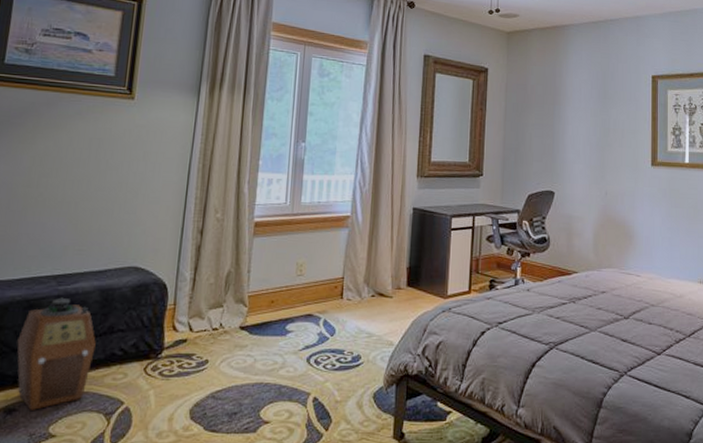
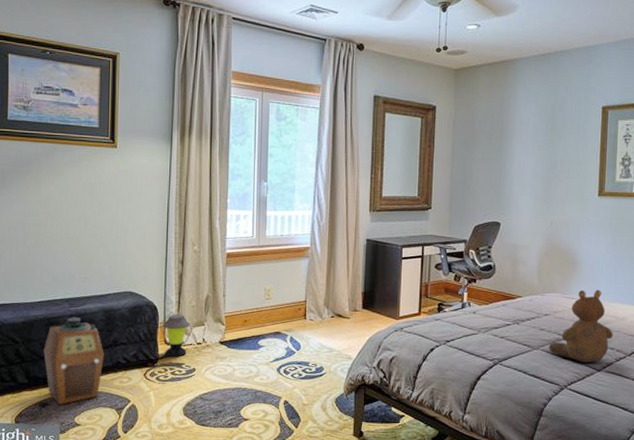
lantern: none [168,291,209,347] -> present [160,311,193,357]
teddy bear: none [606,265,672,345] -> present [548,290,613,363]

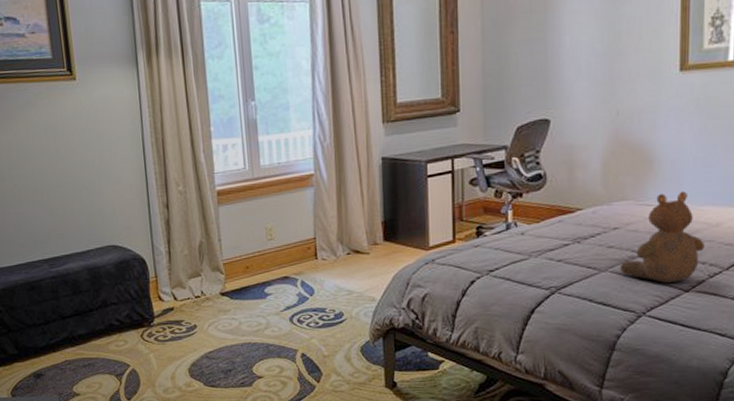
speaker: present [43,316,104,405] -> none [29,278,95,374]
lantern: present [160,311,193,357] -> none [151,263,189,315]

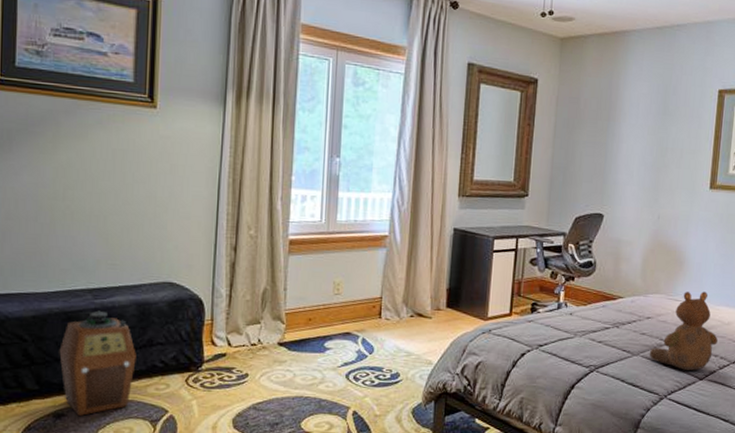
speaker: none [29,278,95,374] -> present [59,310,136,416]

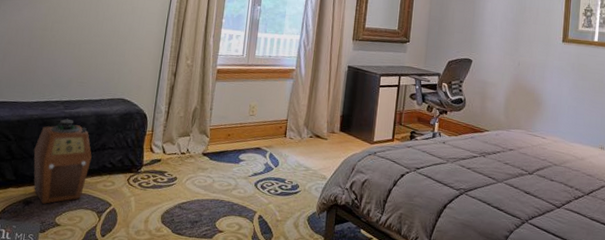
teddy bear: present [649,291,718,371] -> none [511,129,573,199]

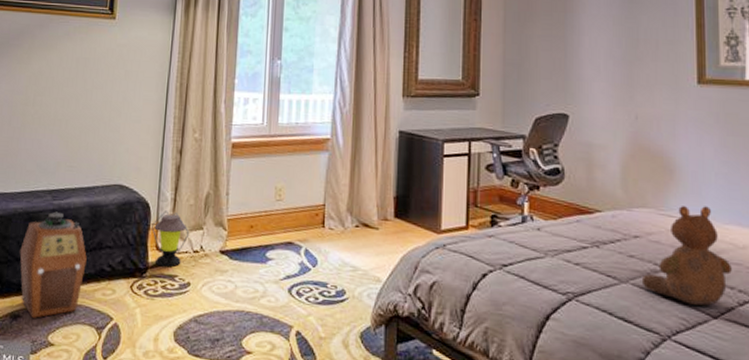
lantern: none [147,120,179,165] -> present [151,211,190,267]
teddy bear: none [511,129,573,199] -> present [641,206,732,306]

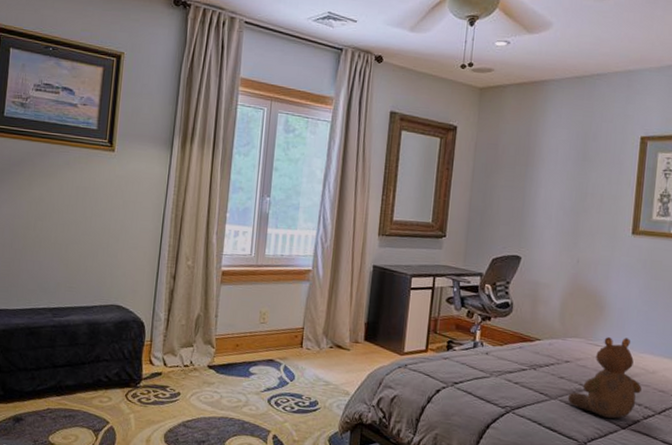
speaker: present [19,211,87,318] -> none [22,327,85,421]
lantern: present [151,211,190,267] -> none [146,329,181,379]

